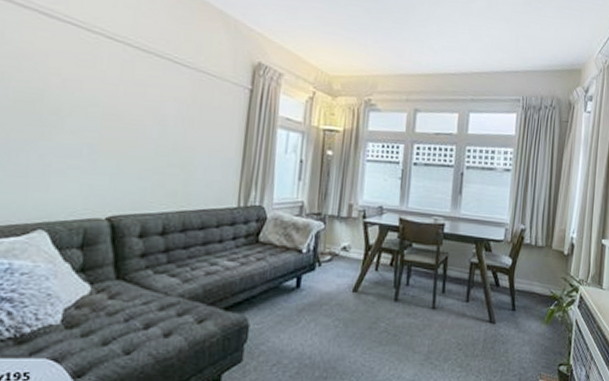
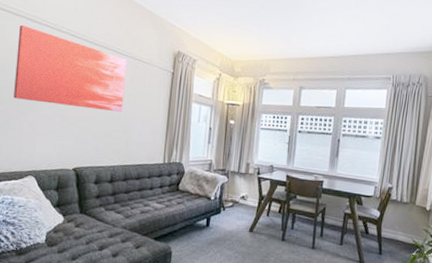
wall art: none [17,20,188,141] -> present [14,24,127,113]

